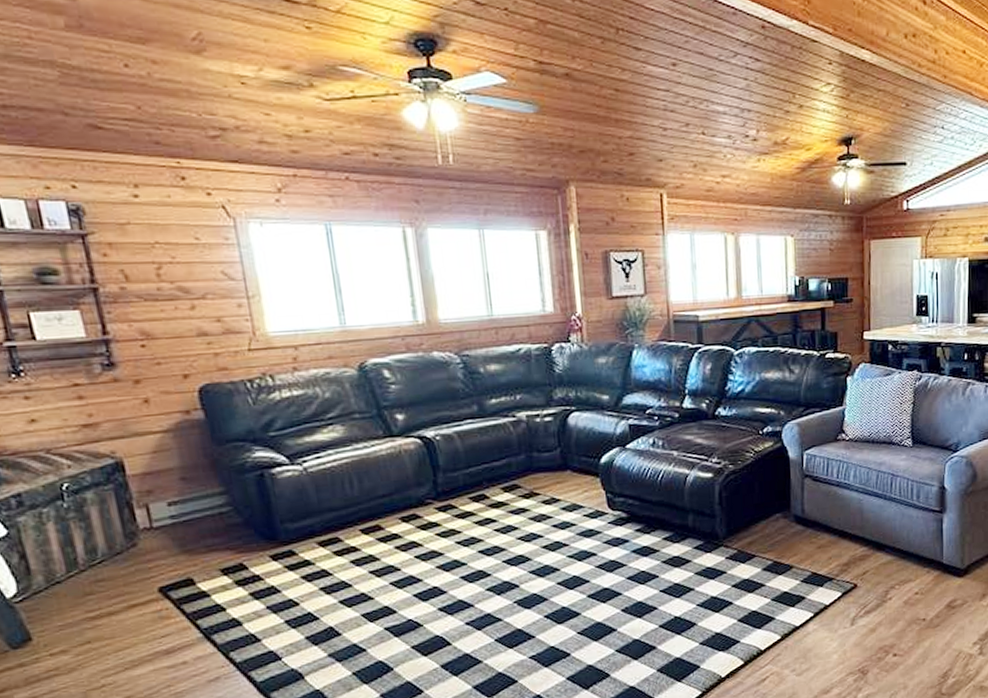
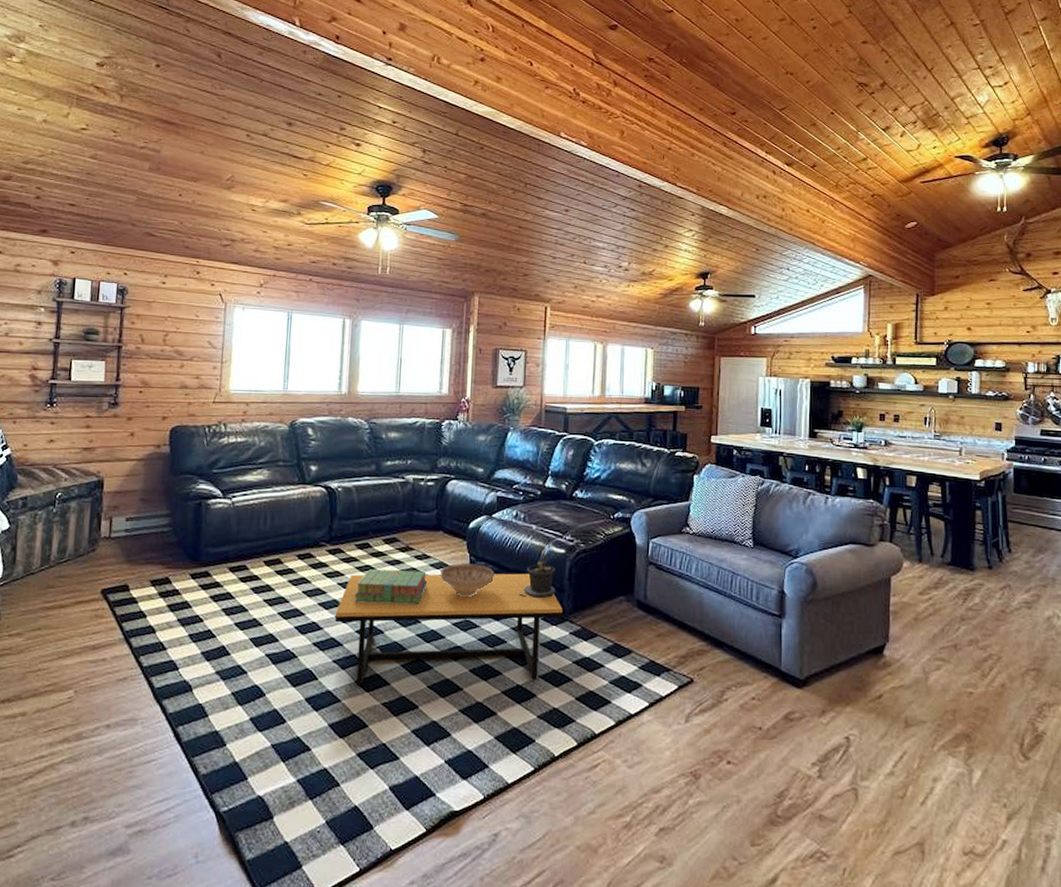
coffee table: none [459,503,716,644] -> present [335,573,563,685]
stack of books: none [477,516,562,560] -> present [353,568,427,605]
decorative bowl: none [574,500,636,538] -> present [440,562,494,598]
potted plant: none [666,464,707,529] -> present [519,537,556,599]

